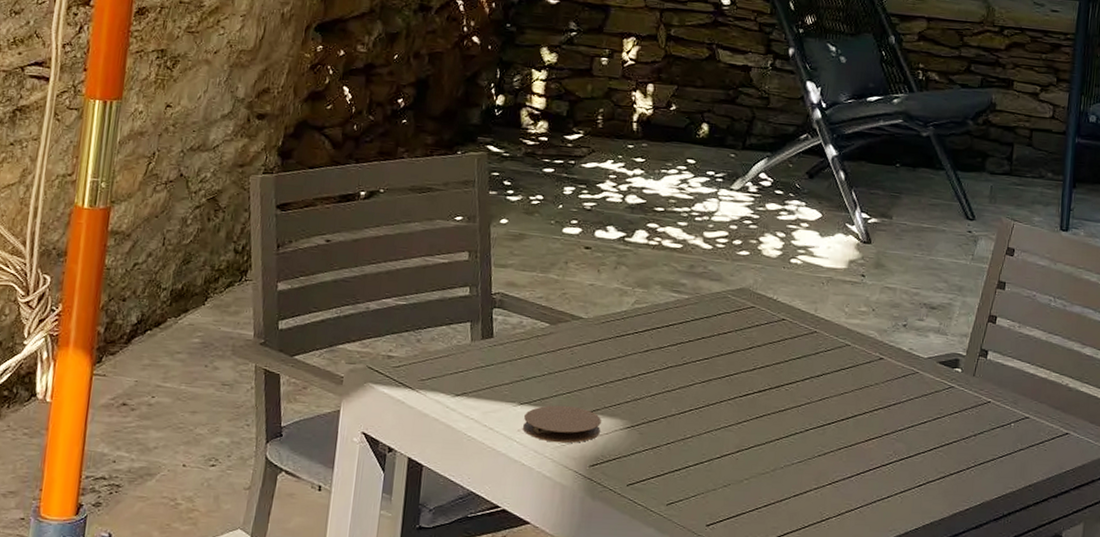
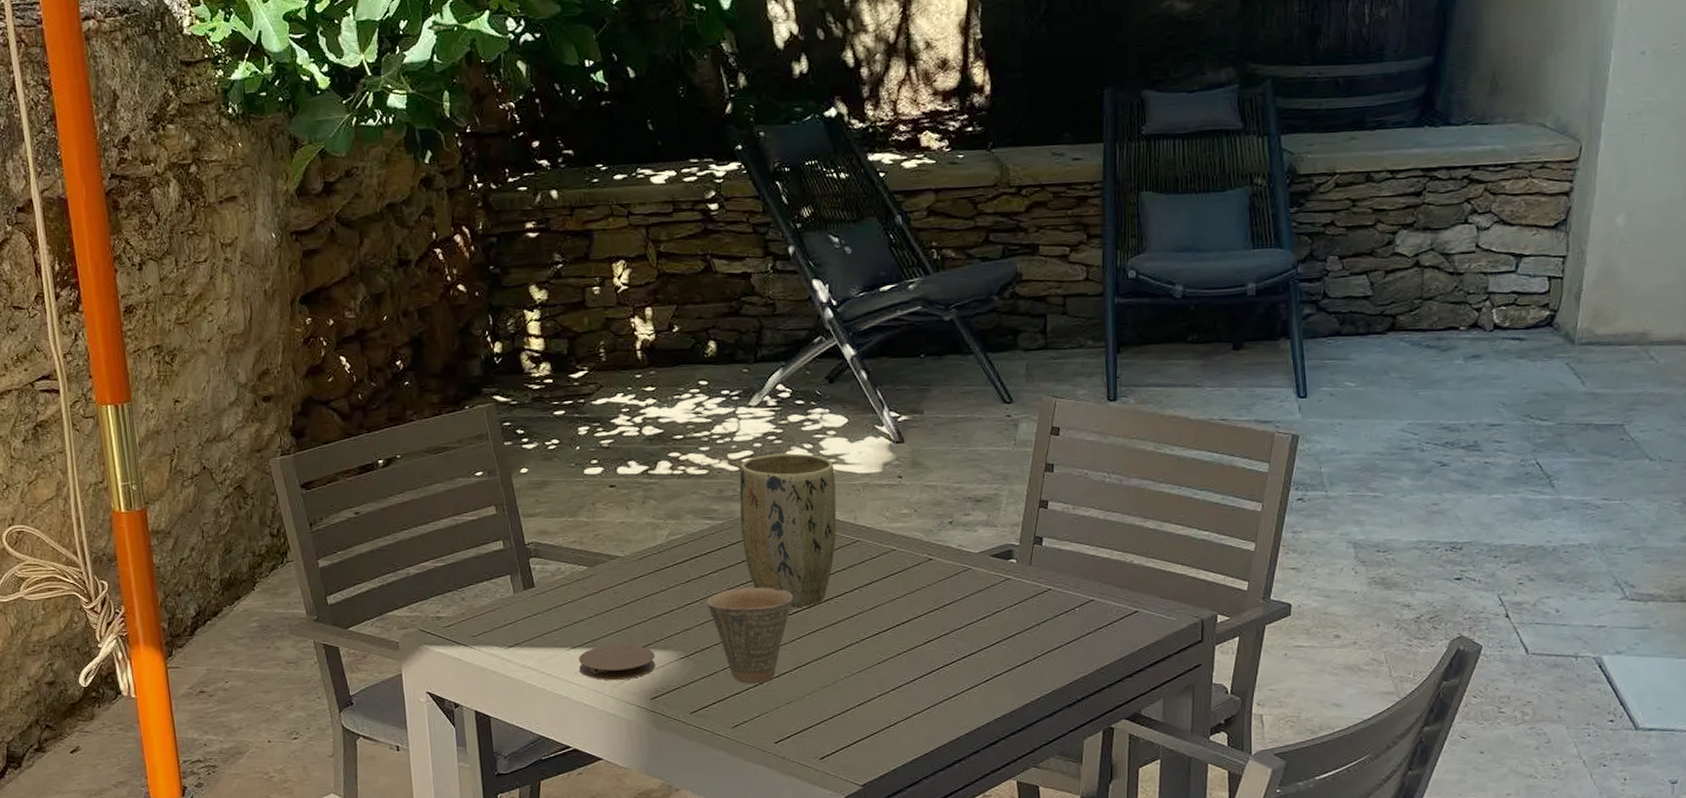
cup: none [661,364,746,464] -> present [707,587,793,685]
plant pot: none [705,237,803,391] -> present [739,453,837,608]

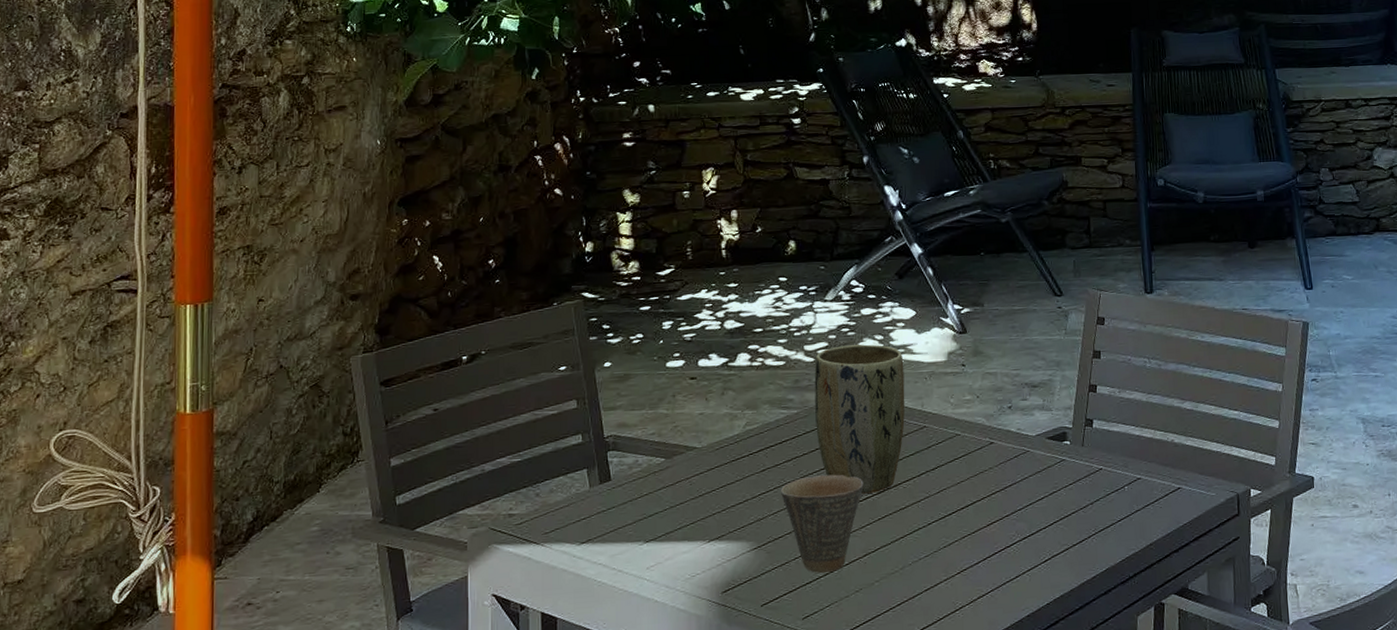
coaster: present [579,644,655,681] -> none [652,536,728,575]

